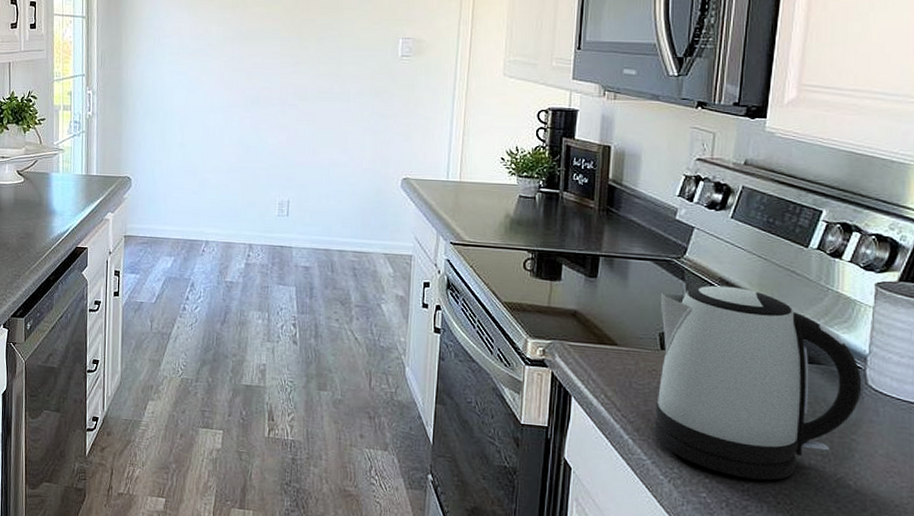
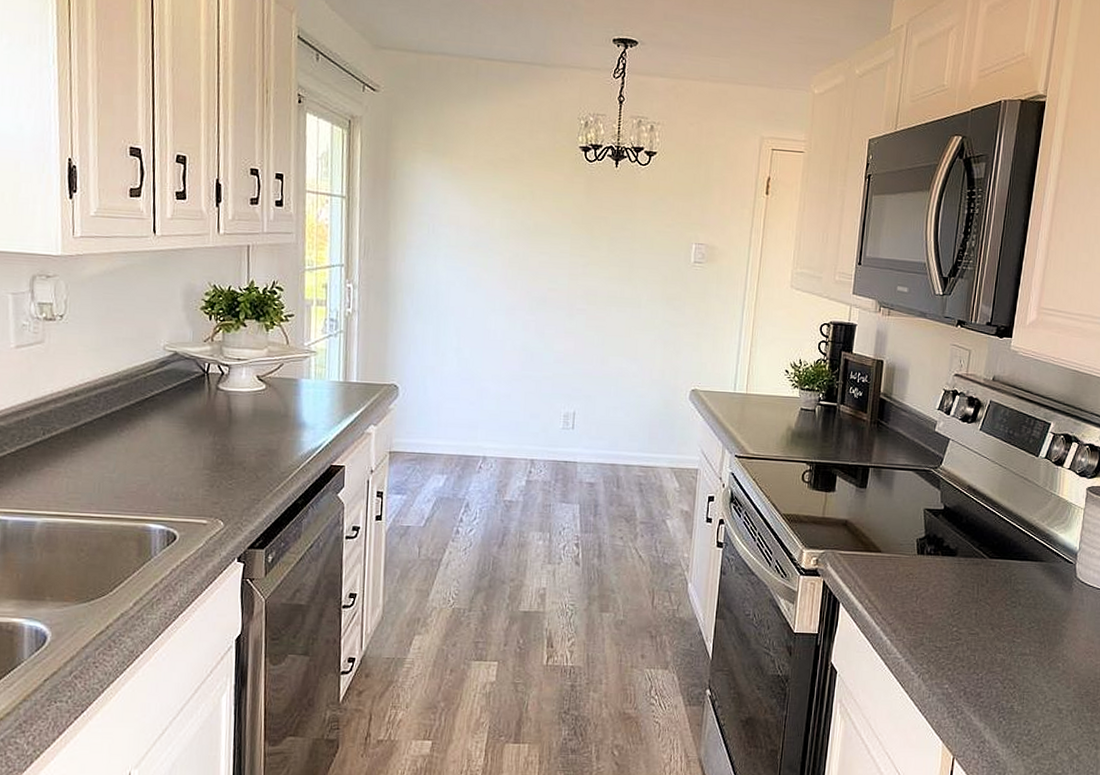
kettle: present [653,285,862,481] -> none [907,492,1073,668]

